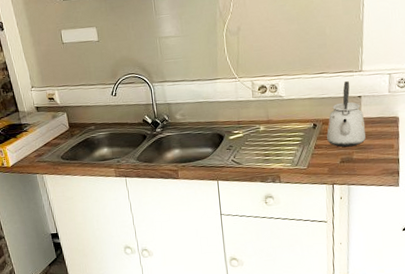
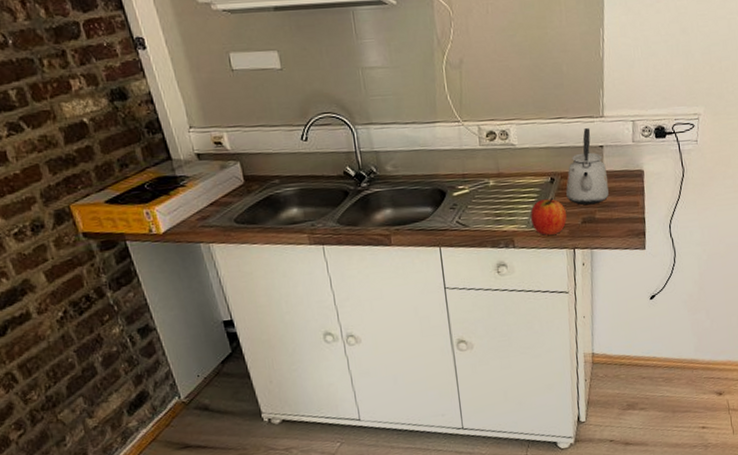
apple: none [295,140,328,173] -> present [531,197,567,236]

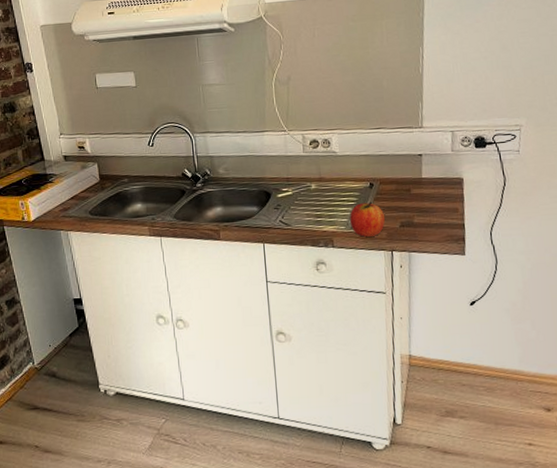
kettle: present [566,128,609,206] -> none [384,138,428,210]

